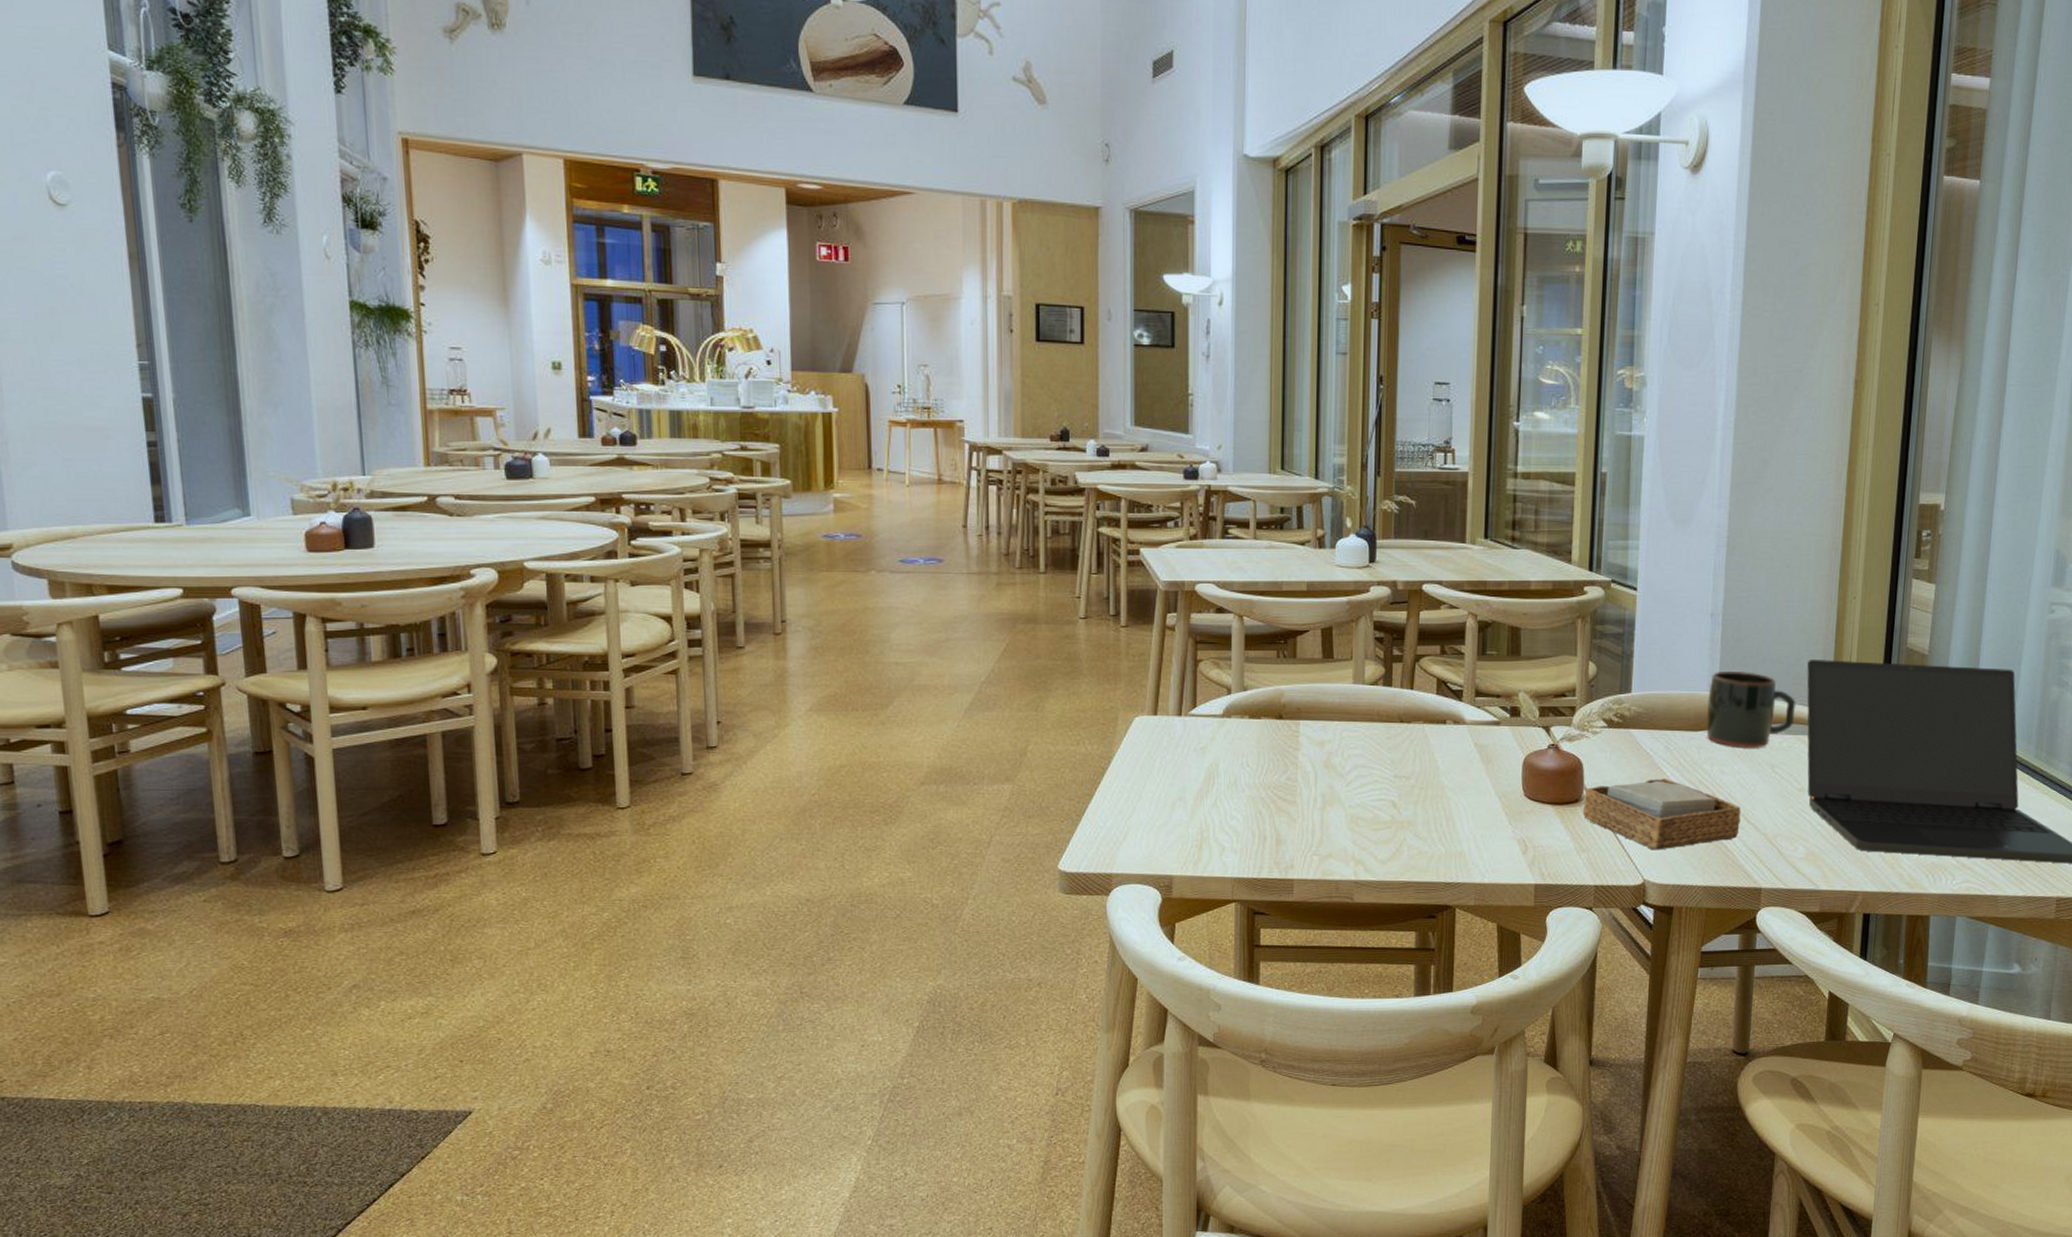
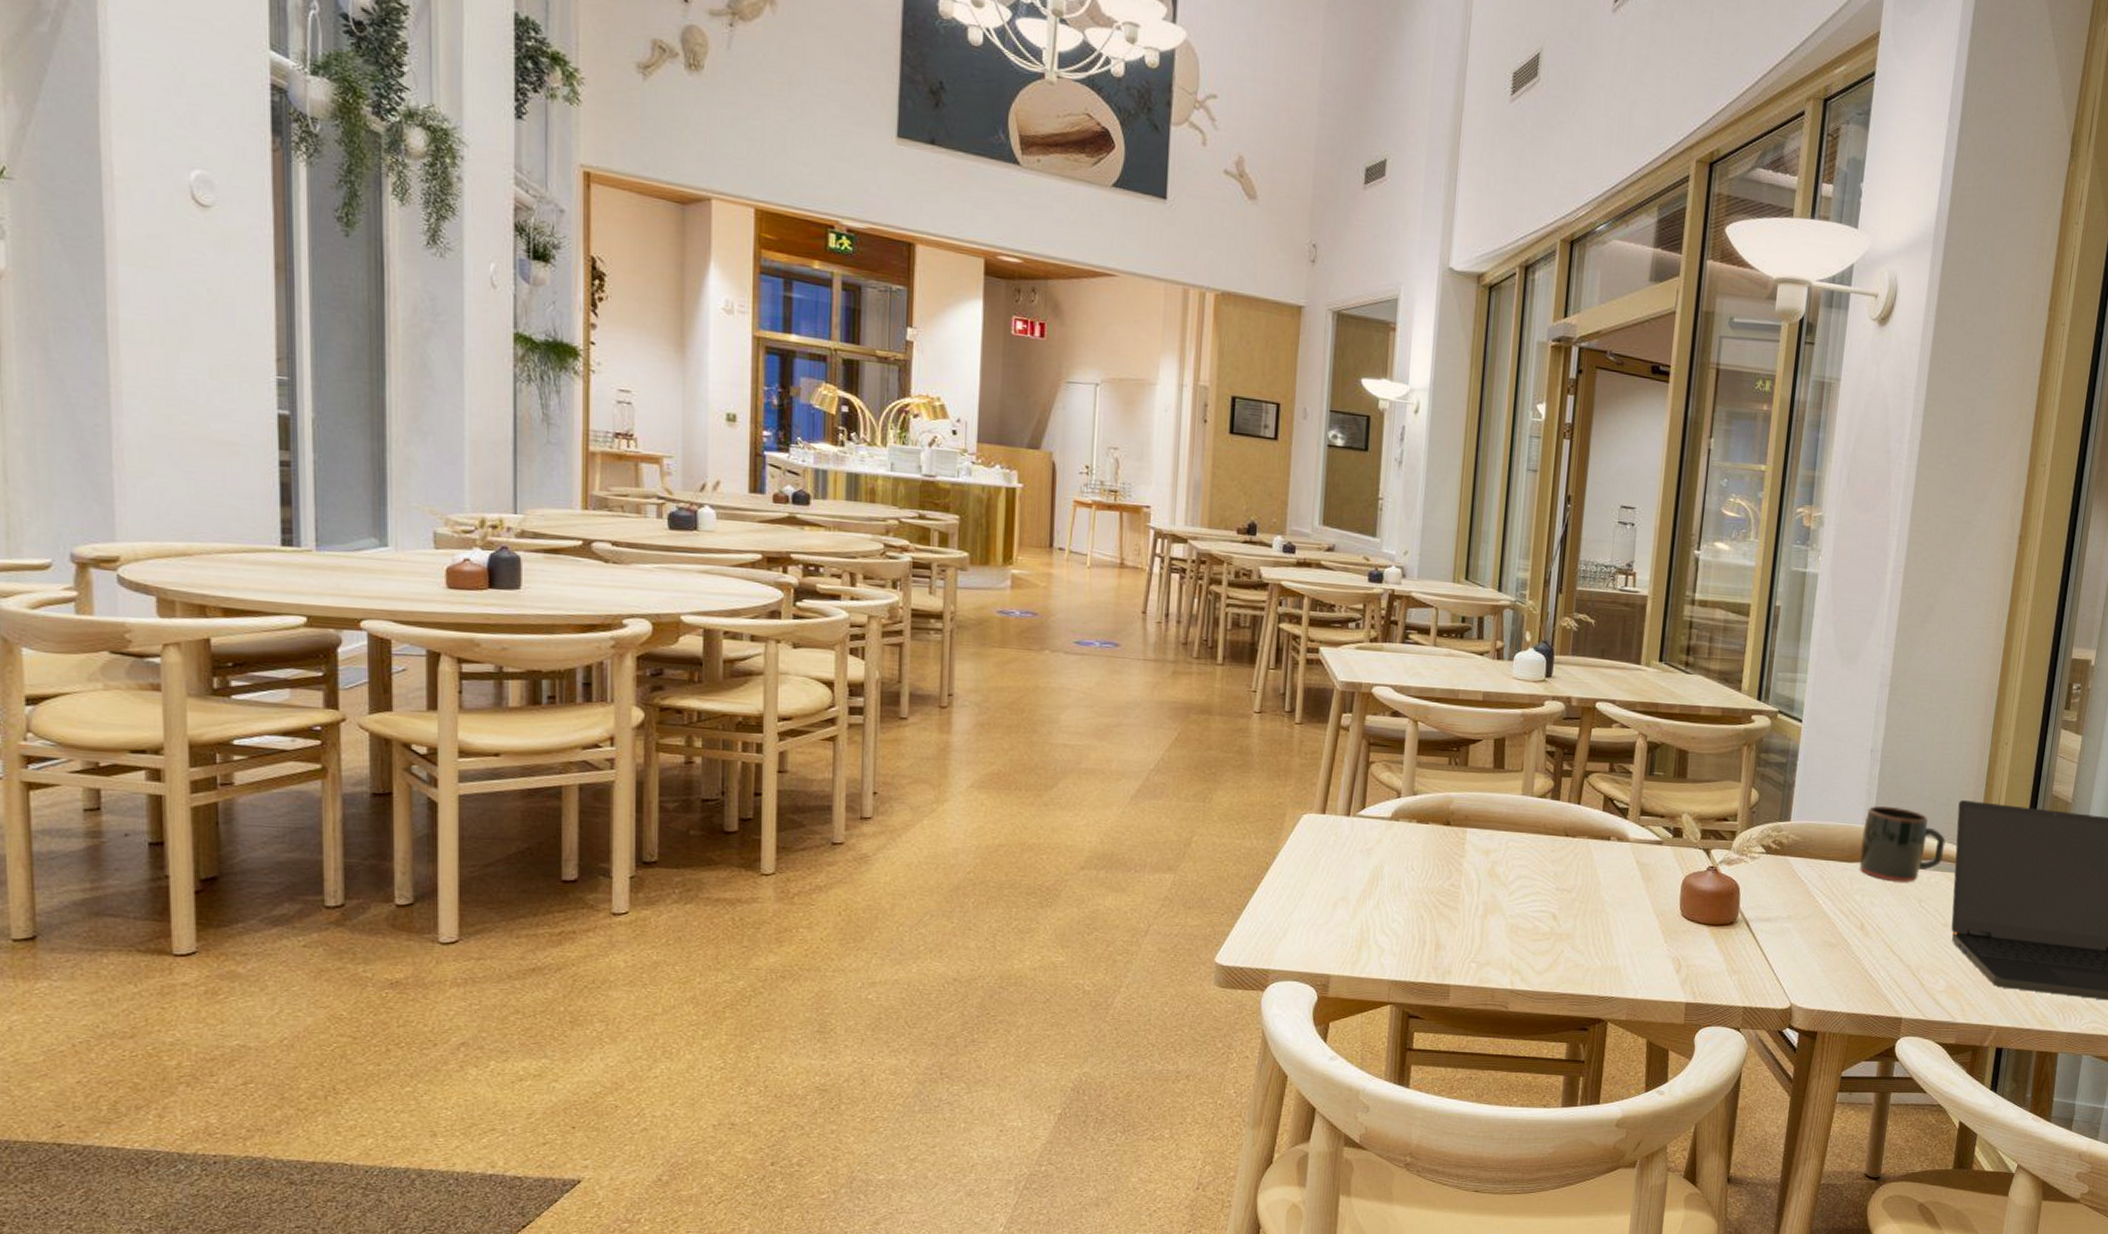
napkin holder: present [1582,779,1741,850] -> none [1736,906,1888,976]

